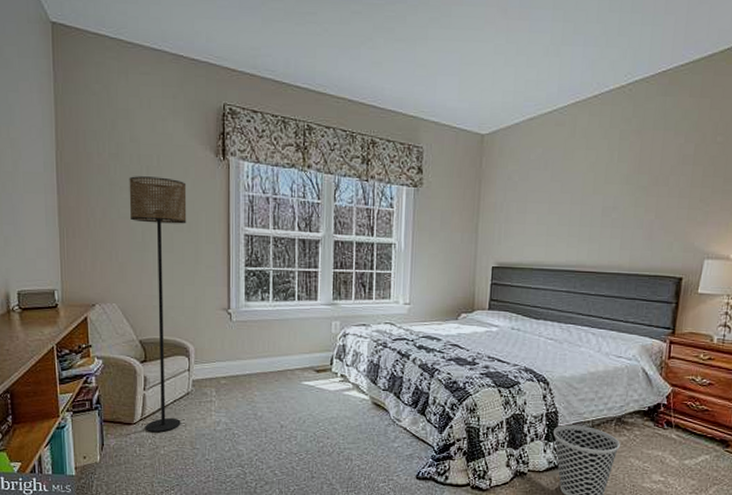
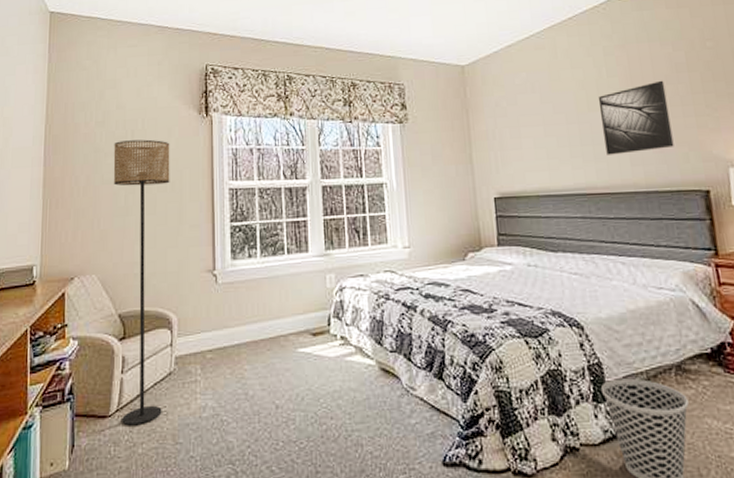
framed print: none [601,170,669,238] -> present [598,80,674,155]

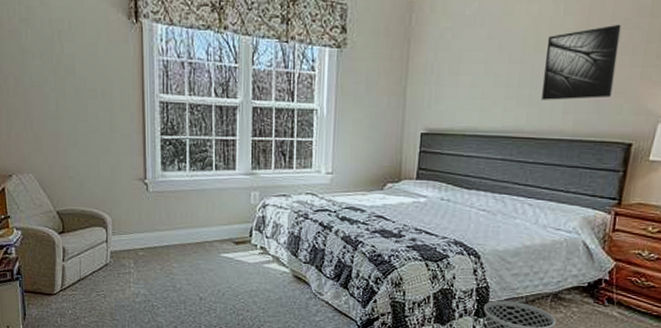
floor lamp: present [113,139,170,426] -> none [40,42,100,304]

